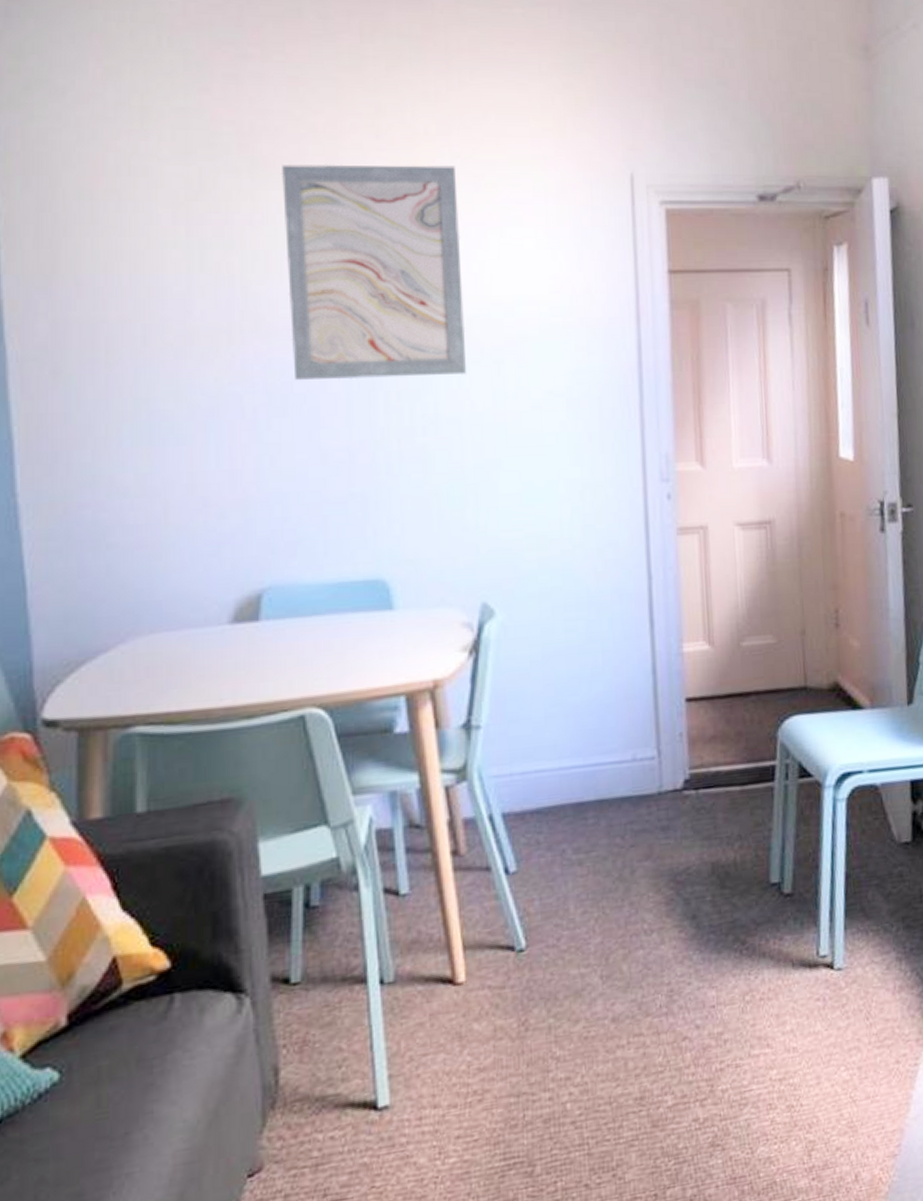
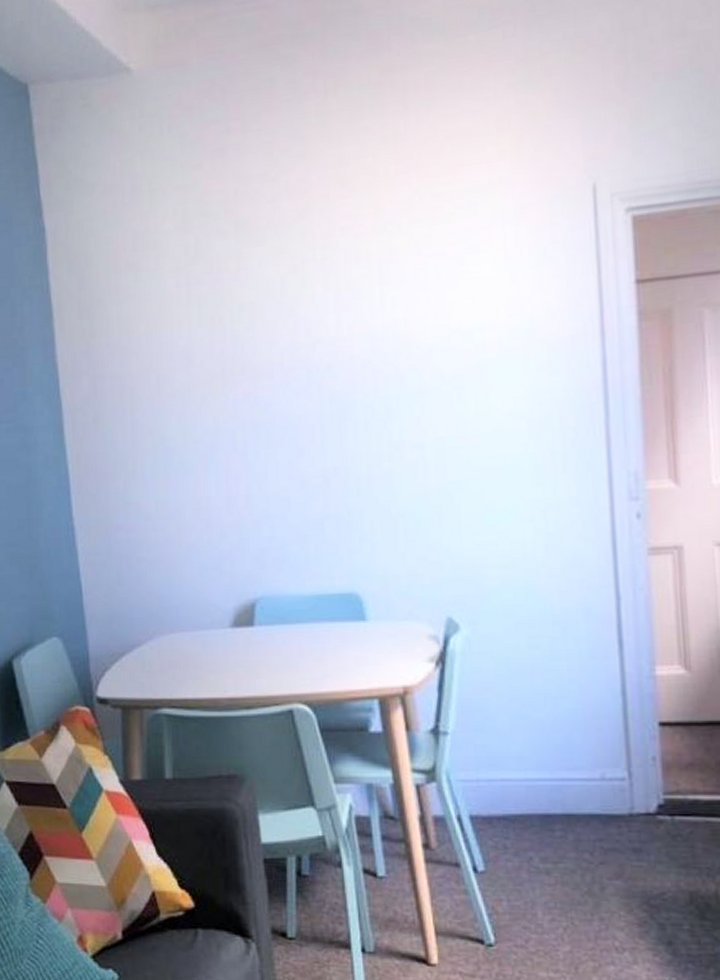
wall art: present [280,164,466,381] -> none [260,202,428,416]

